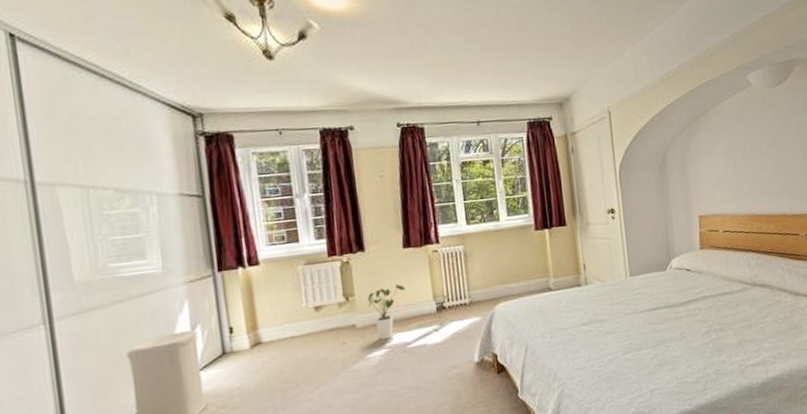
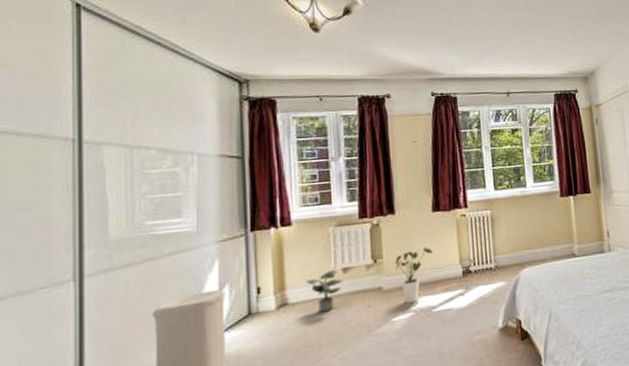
potted plant: none [278,308,317,351] -> present [306,269,344,313]

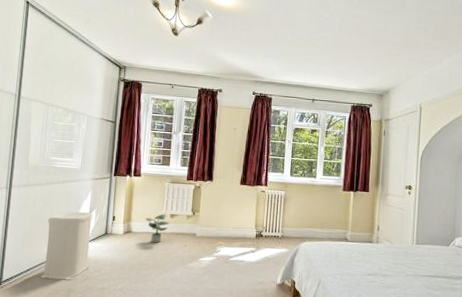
house plant: present [395,247,433,304] -> none [208,210,236,250]

